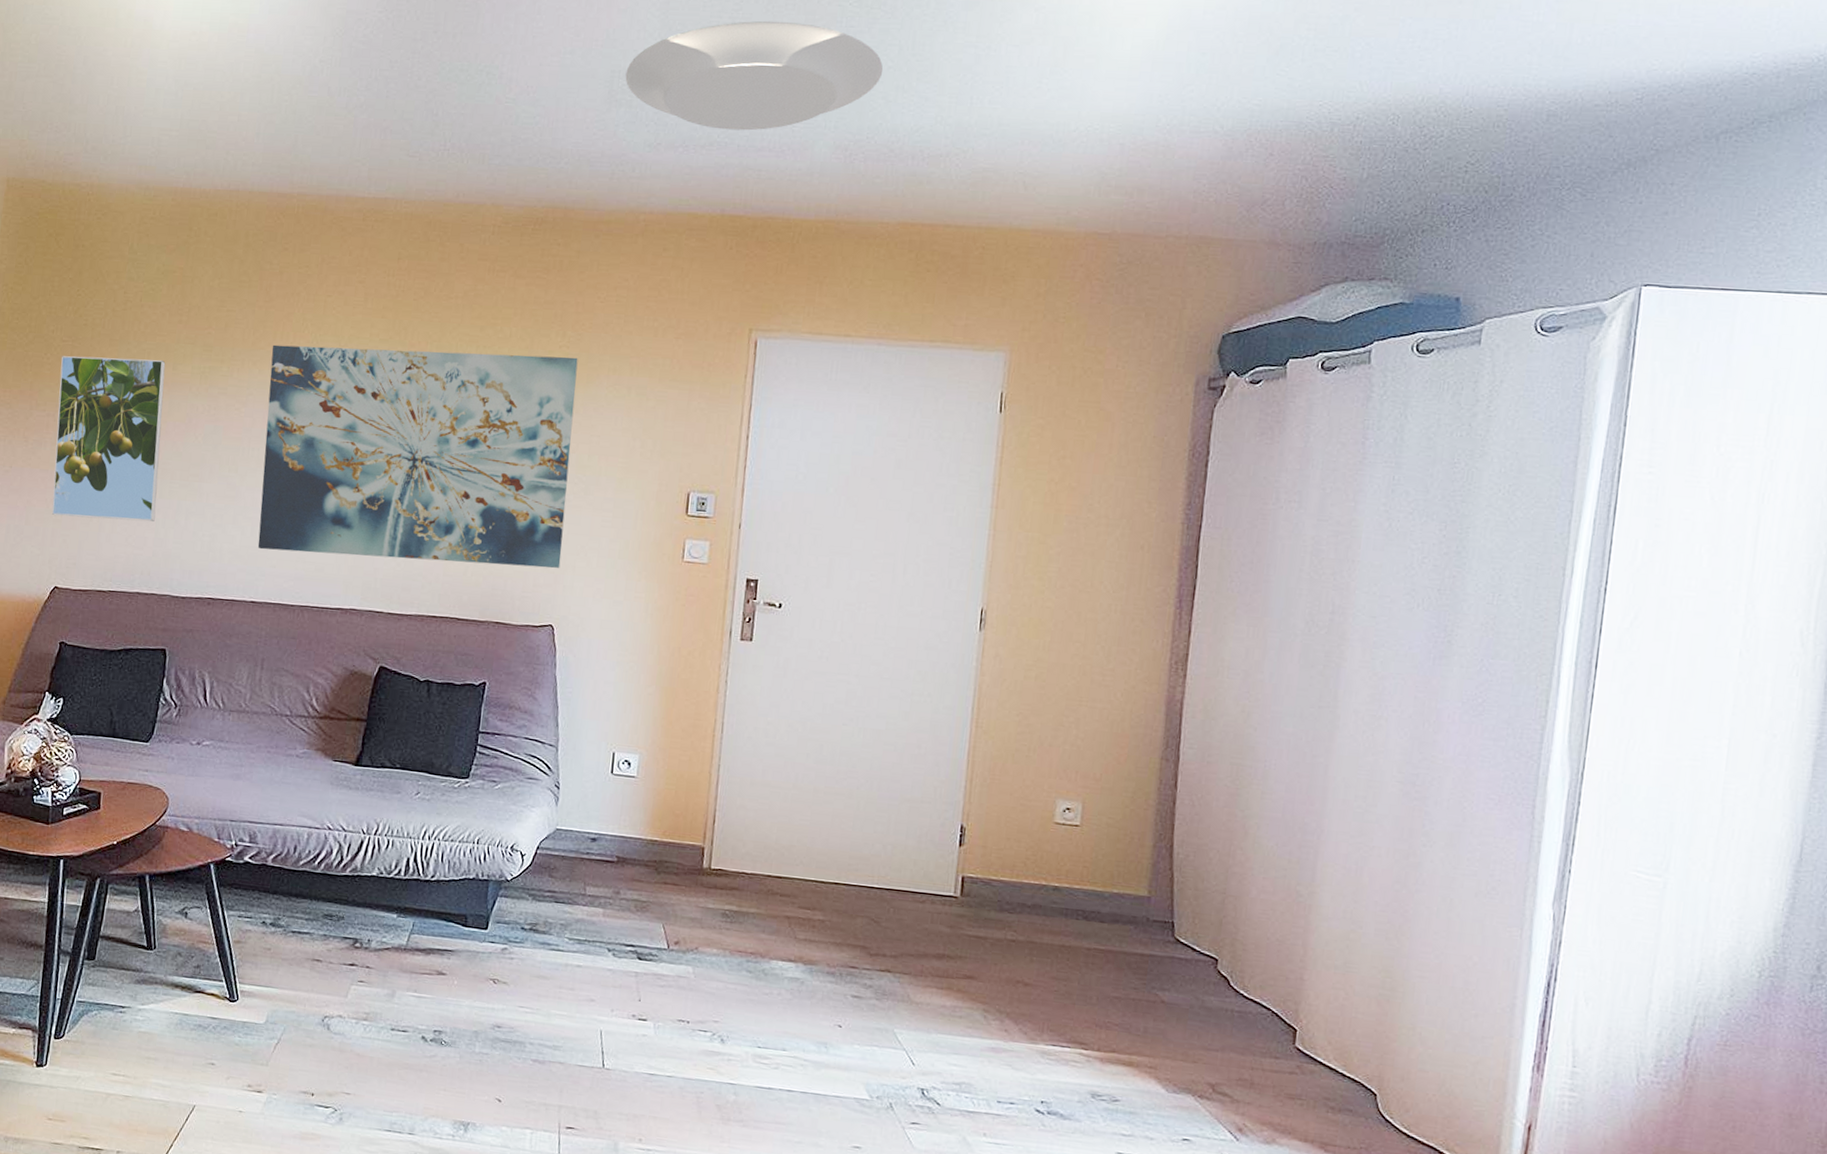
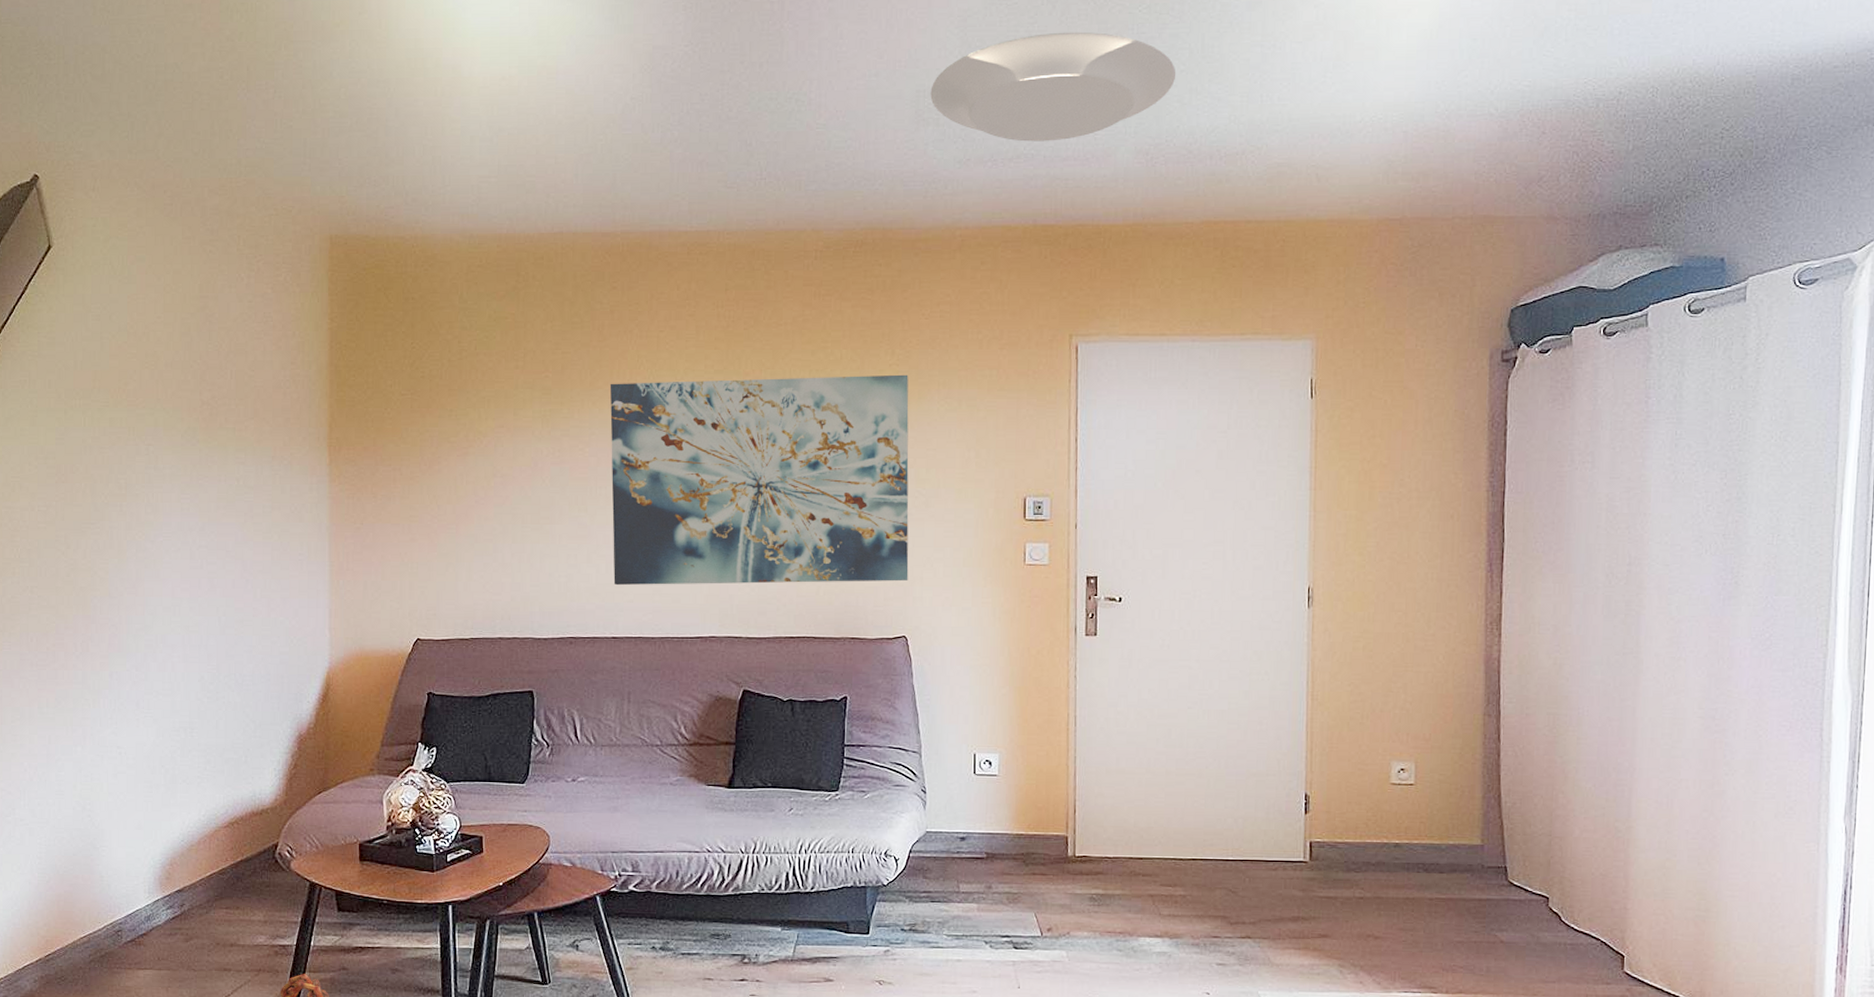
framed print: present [51,356,166,522] -> none [402,406,510,569]

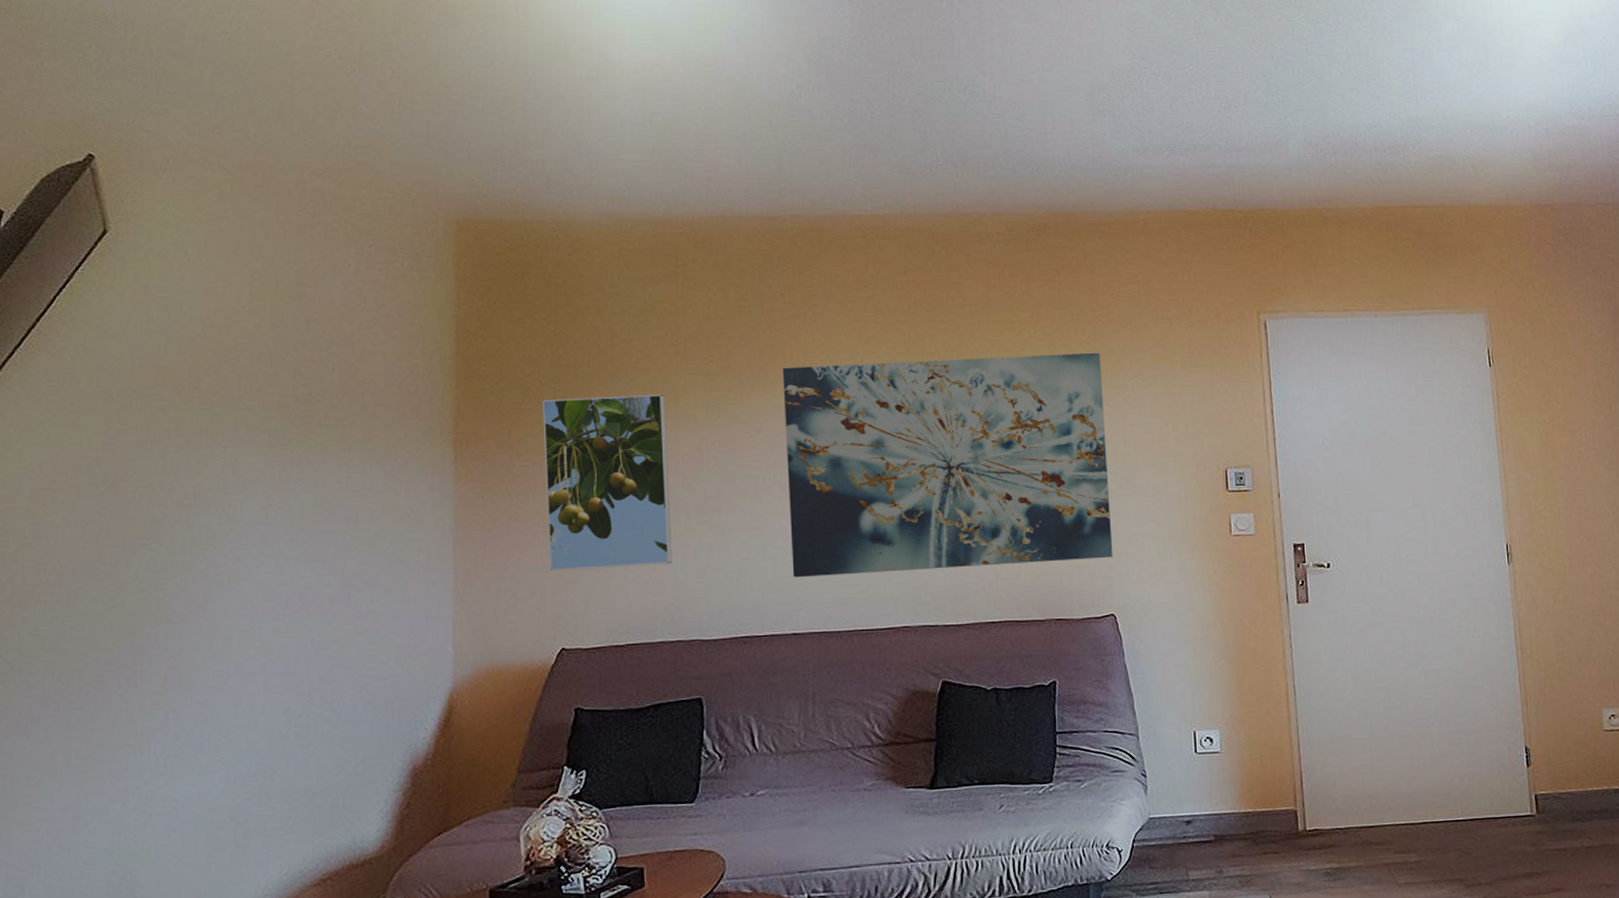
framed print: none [402,406,510,569] -> present [543,394,672,572]
ceiling light: present [930,31,1176,142] -> none [1104,35,1337,133]

